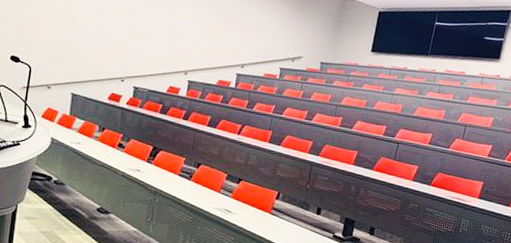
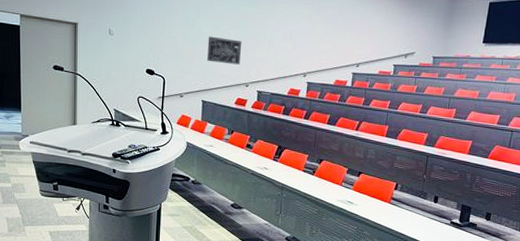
wall art: none [80,25,120,58] -> present [207,36,242,65]

